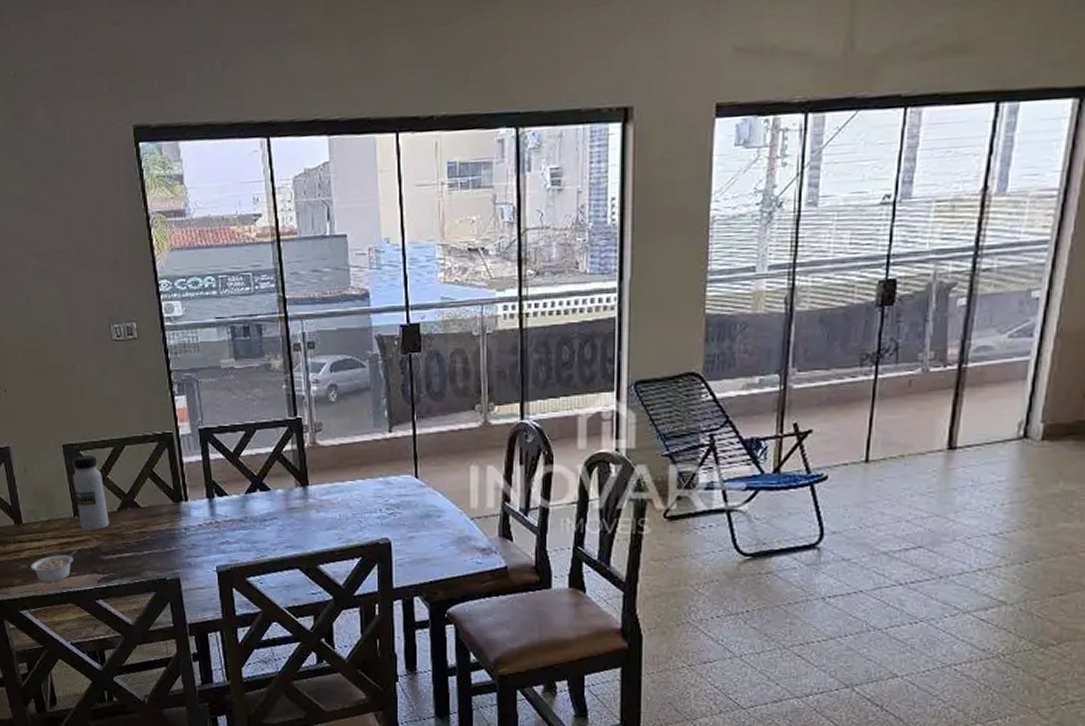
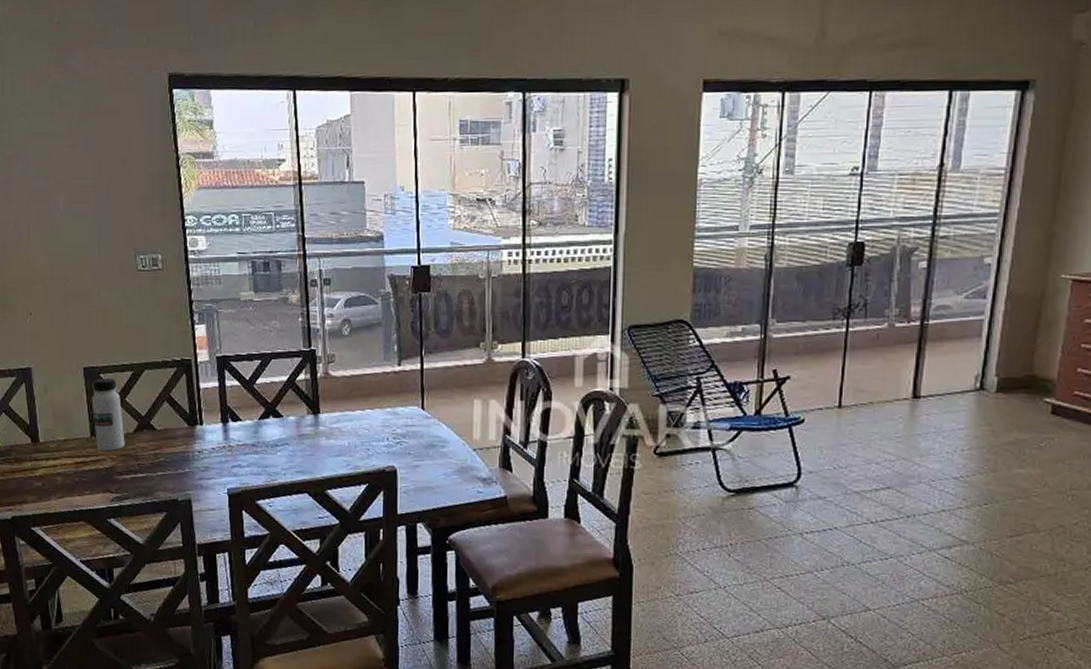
legume: present [30,550,78,583] -> none [45,469,92,501]

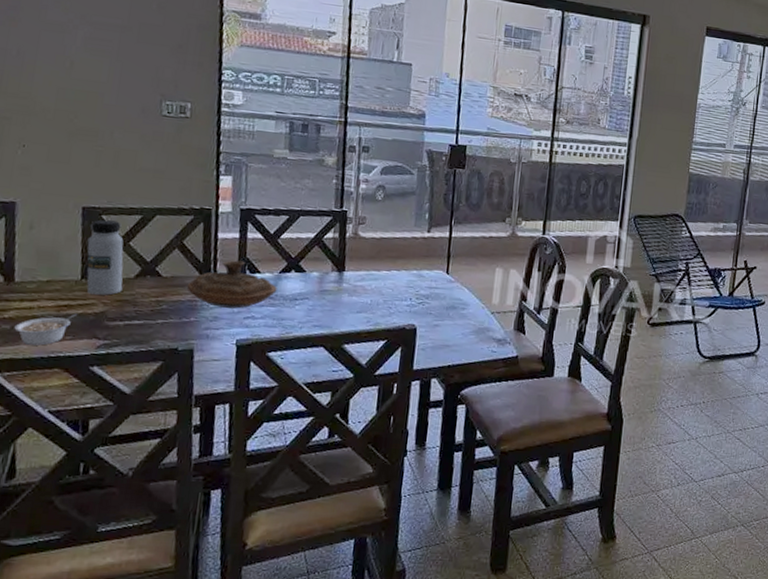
legume: none [45,469,92,501] -> present [14,313,78,346]
decorative bowl: none [178,409,258,458] -> present [186,260,277,309]

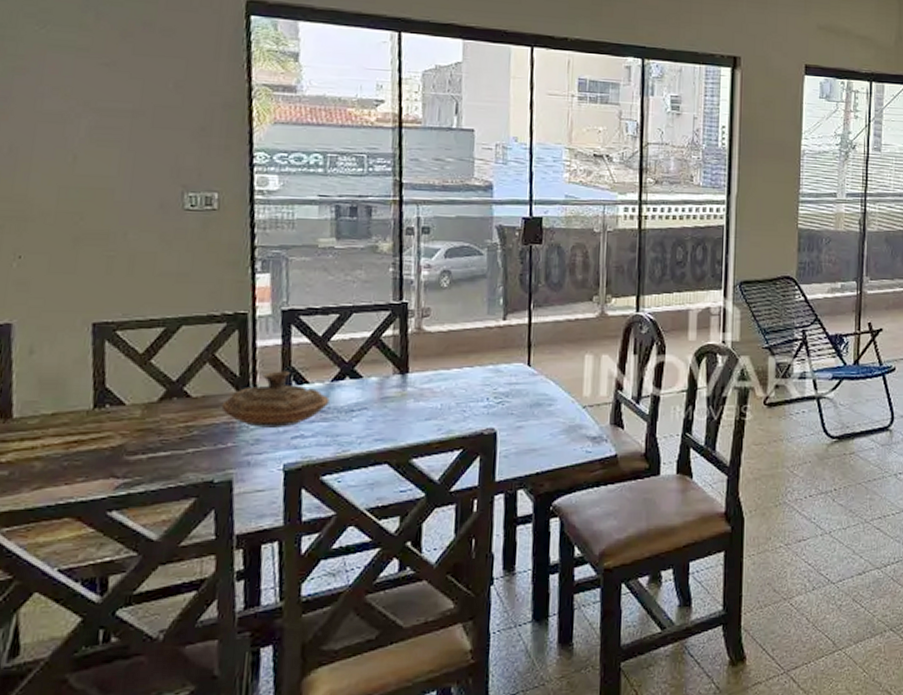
legume: present [14,313,78,346] -> none [13,450,91,492]
water bottle: present [86,219,124,295] -> none [99,336,145,425]

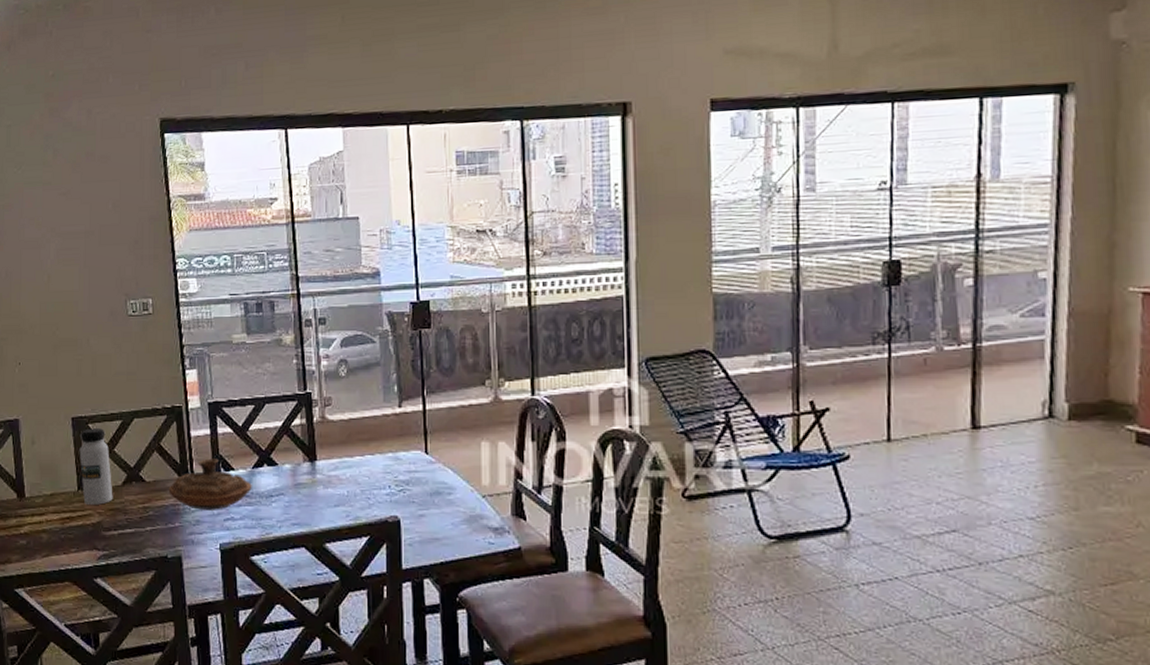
water bottle: none [99,336,145,425] -> present [79,428,113,505]

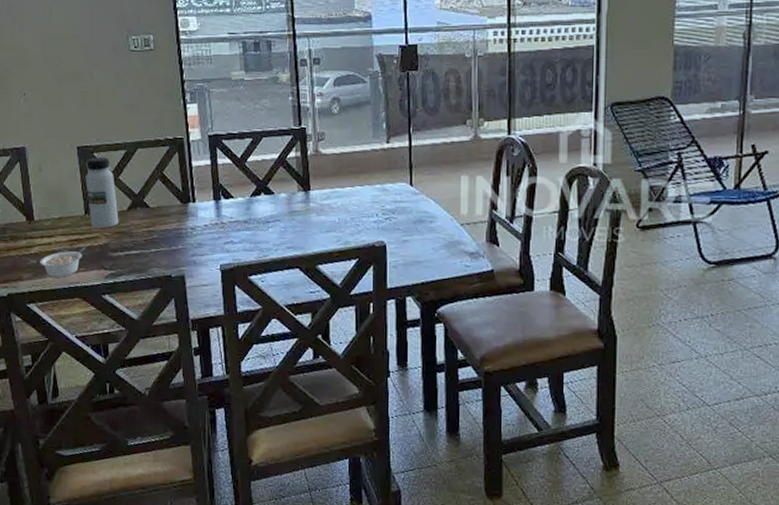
legume: none [29,525,79,559] -> present [40,247,87,278]
decorative bowl: present [168,458,252,510] -> none [171,187,250,234]

